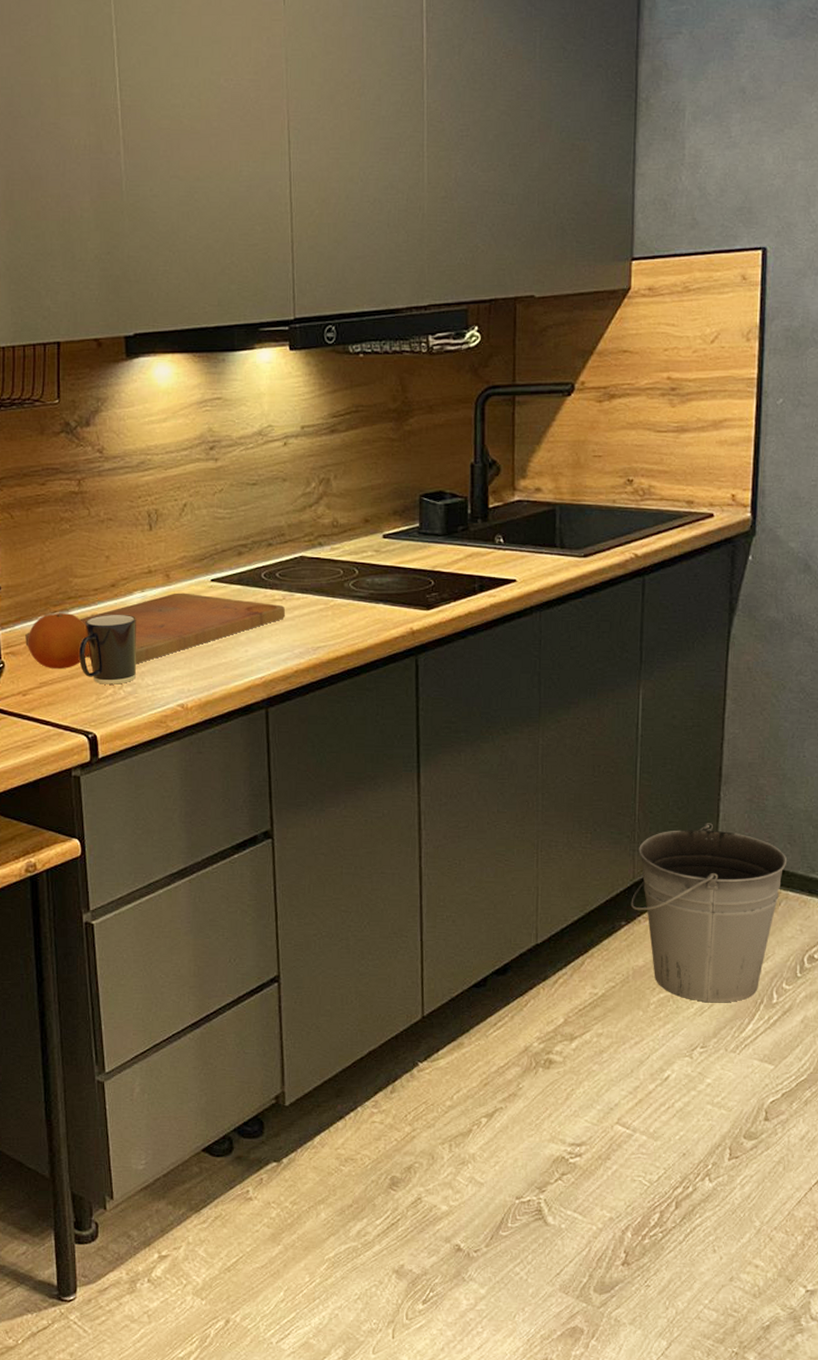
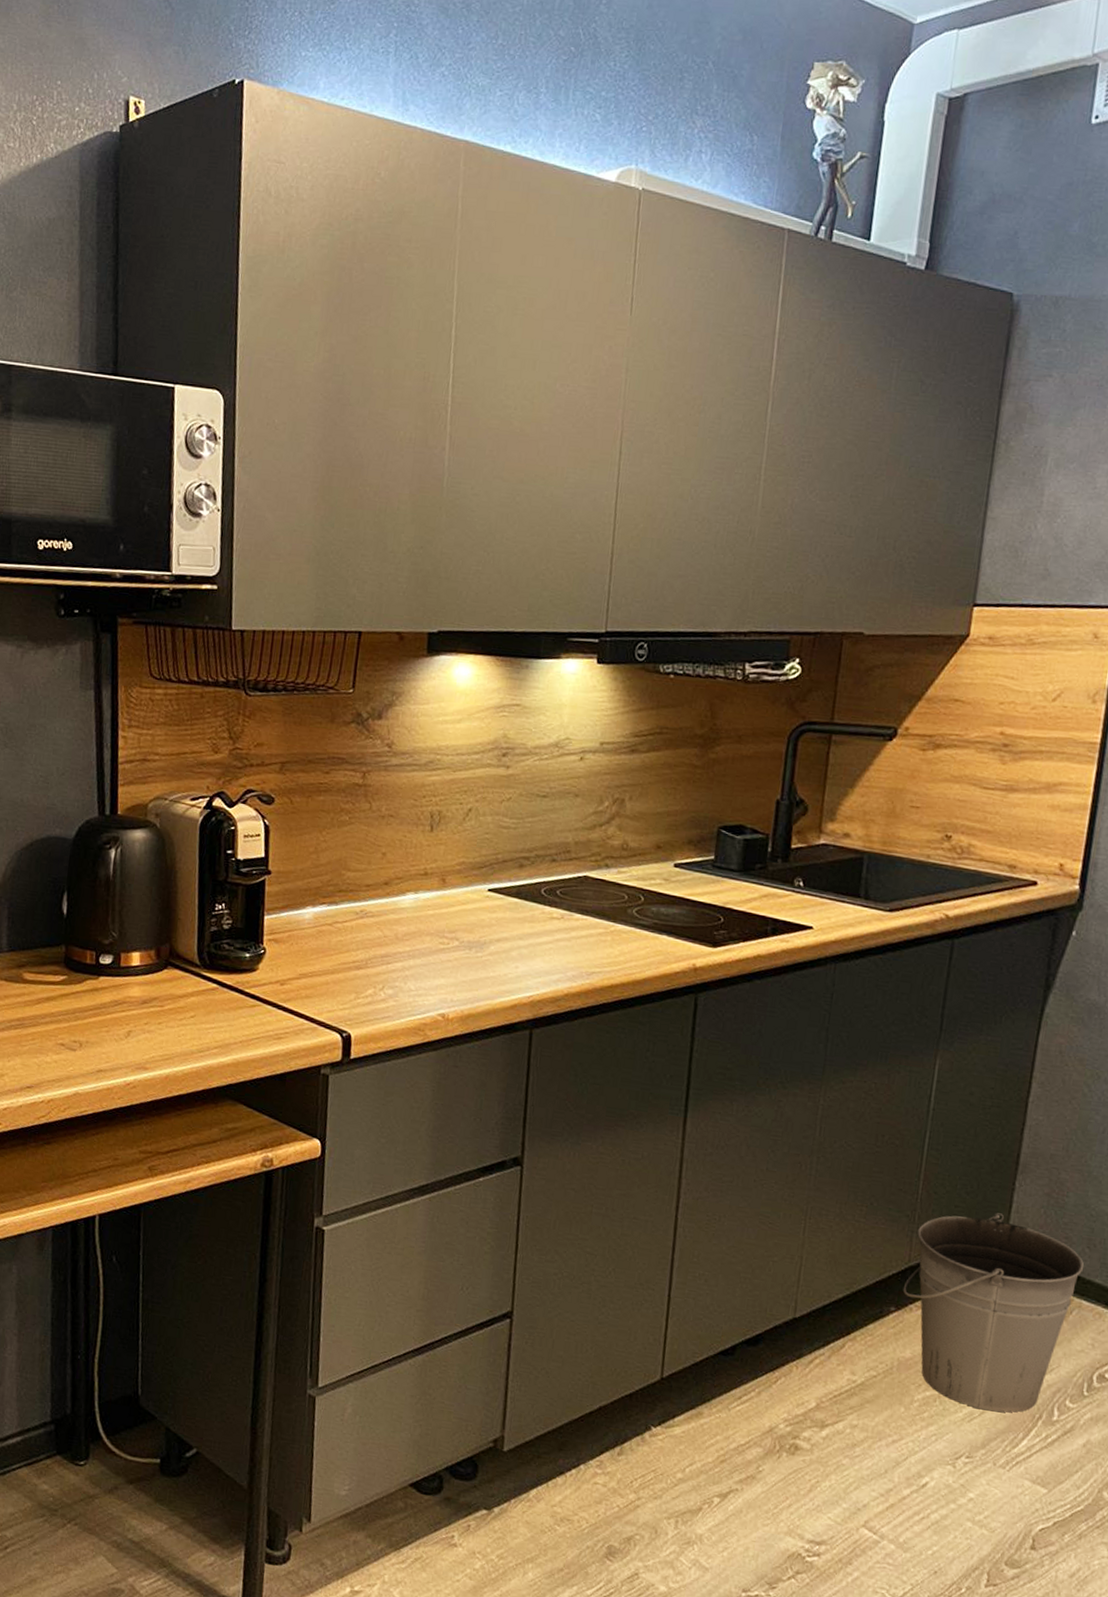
cutting board: present [25,592,286,664] -> none [289,898,563,967]
fruit: present [28,612,90,669] -> none [291,904,355,963]
mug: present [79,614,137,685] -> none [342,912,406,986]

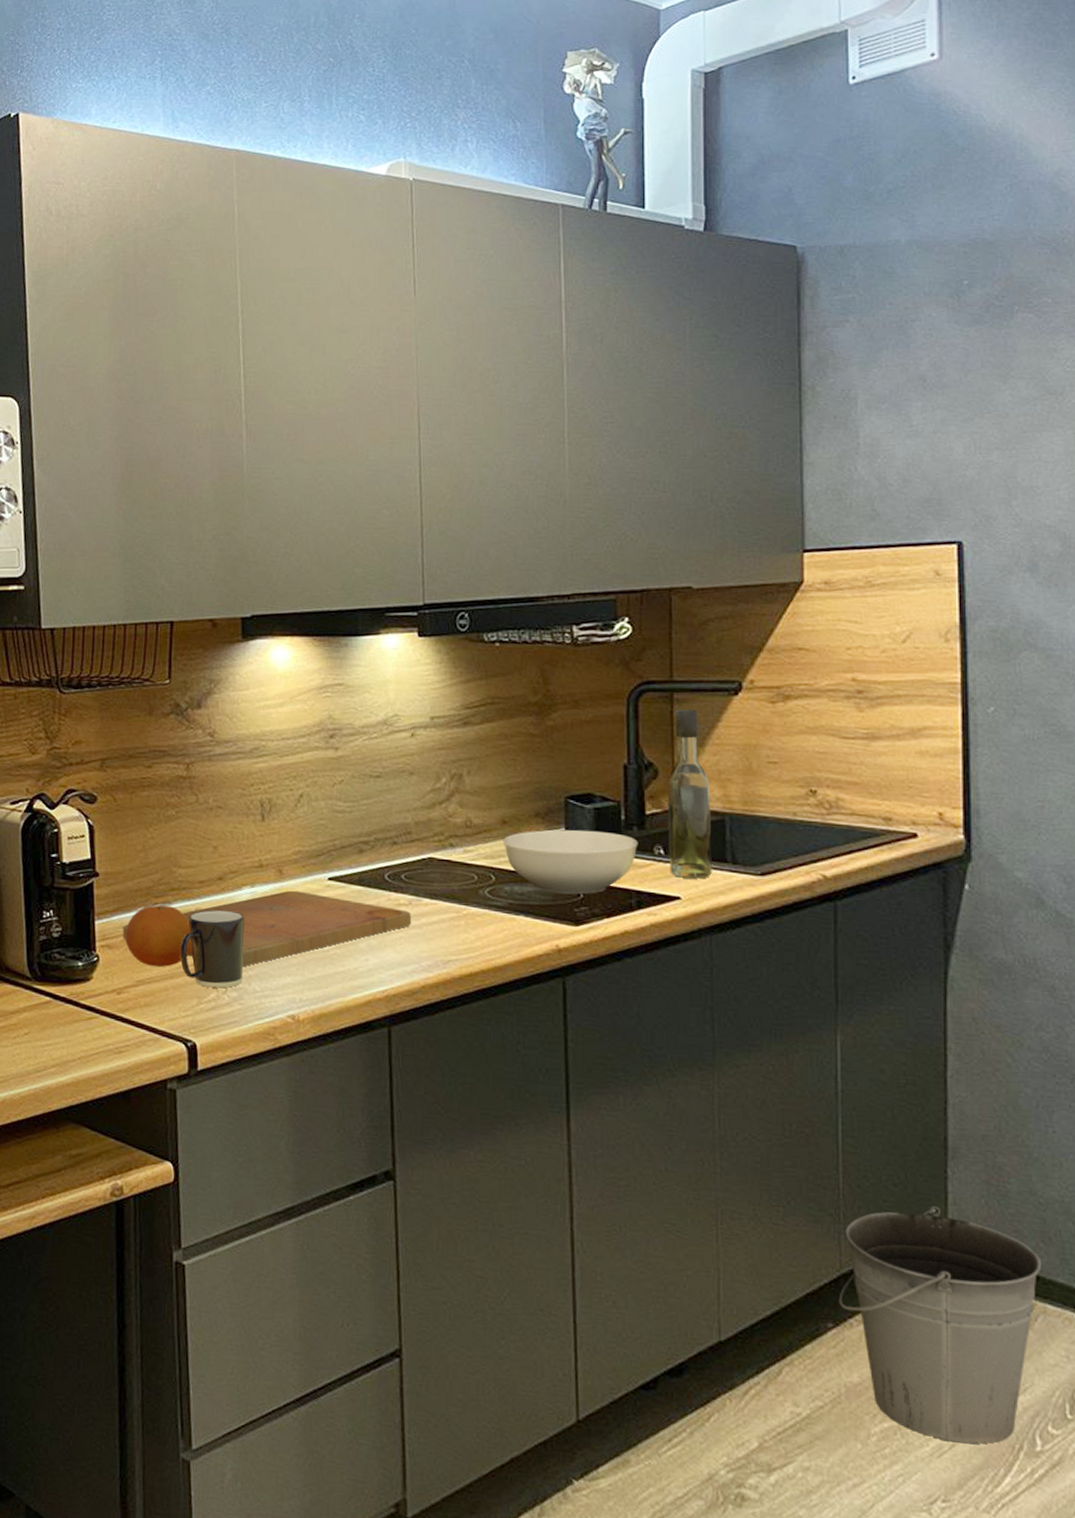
cutting board: none [289,898,563,967] -> present [122,890,412,967]
fruit: none [291,904,355,963] -> present [125,904,193,967]
mug: none [342,912,406,986] -> present [180,909,245,988]
bowl: none [655,856,781,919] -> present [503,829,638,895]
bottle: none [806,750,855,911] -> present [667,709,712,879]

